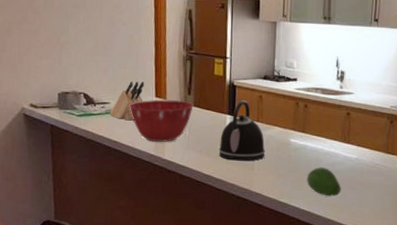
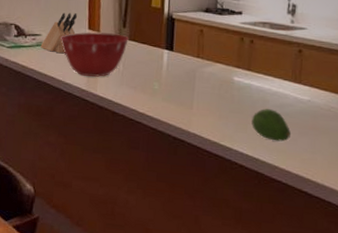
kettle: present [218,100,265,161] -> none [154,34,206,100]

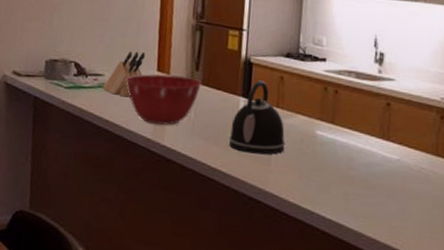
kettle: none [154,34,206,100] -> present [228,80,286,155]
fruit: present [252,109,292,142] -> none [335,167,379,206]

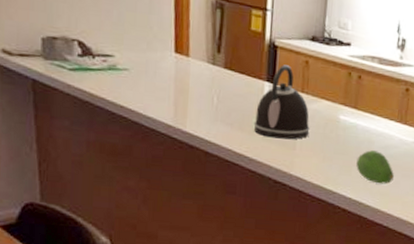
knife block: present [102,51,145,97] -> none [113,29,160,81]
mixing bowl: present [125,74,202,125] -> none [138,56,224,111]
fruit: none [335,167,379,206] -> present [356,150,395,185]

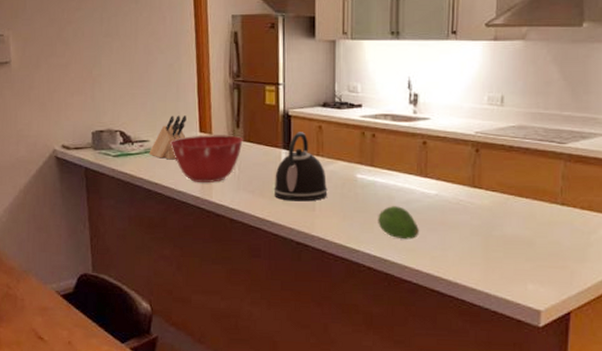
knife block: none [113,29,160,81] -> present [149,115,186,160]
mixing bowl: none [138,56,224,111] -> present [169,135,243,182]

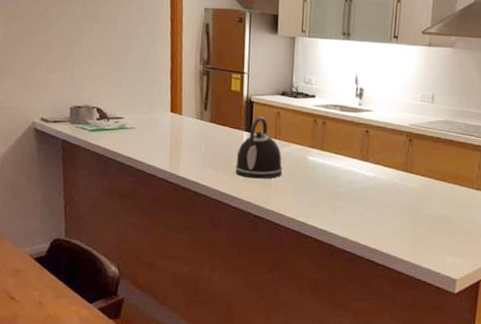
knife block: present [149,115,186,160] -> none [123,96,159,136]
mixing bowl: present [169,135,243,182] -> none [142,115,210,159]
fruit: present [378,206,420,240] -> none [325,185,360,216]

